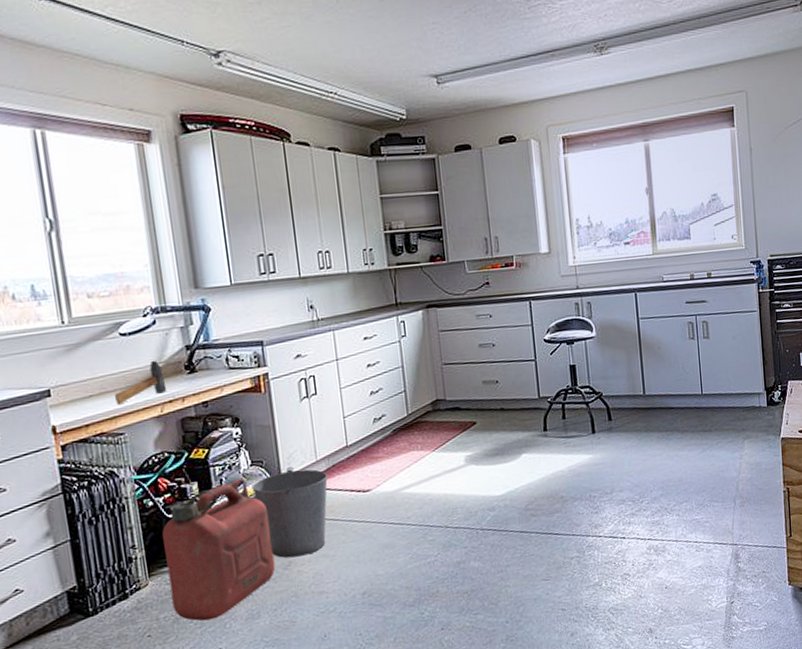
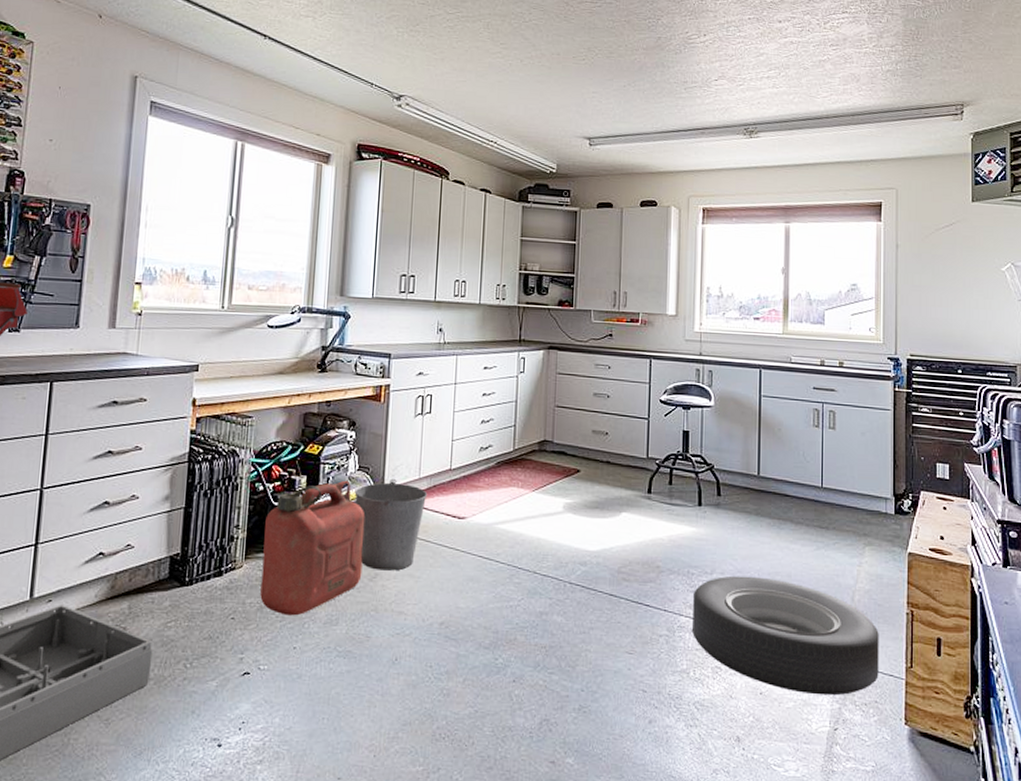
hammer: present [115,360,167,405] -> none [251,354,298,390]
car tire: none [597,485,764,580] -> present [692,575,879,696]

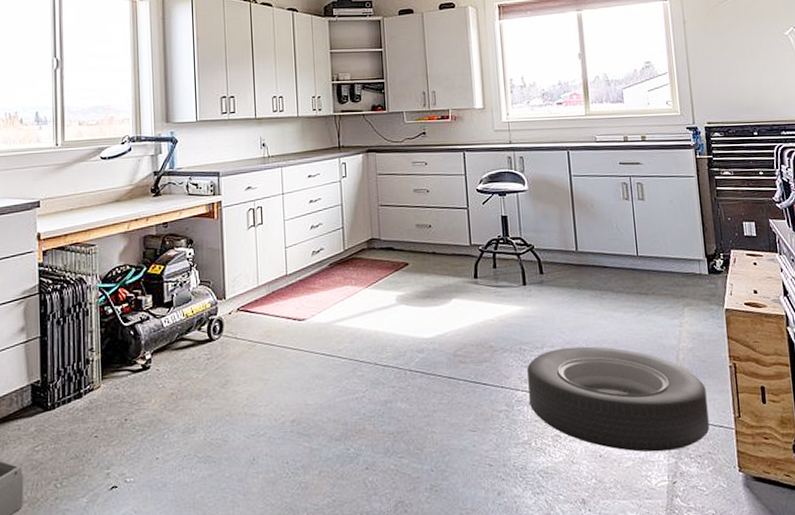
fuel can: present [260,480,366,616] -> none [117,295,213,429]
bucket: present [354,478,428,571] -> none [198,289,268,377]

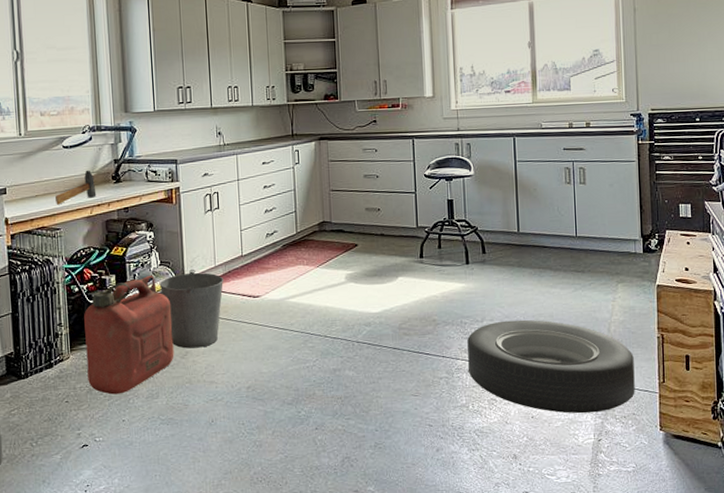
hammer: none [91,182,135,219] -> present [55,170,97,205]
fuel can: none [117,295,213,429] -> present [84,275,174,395]
bucket: none [198,289,268,377] -> present [159,268,224,349]

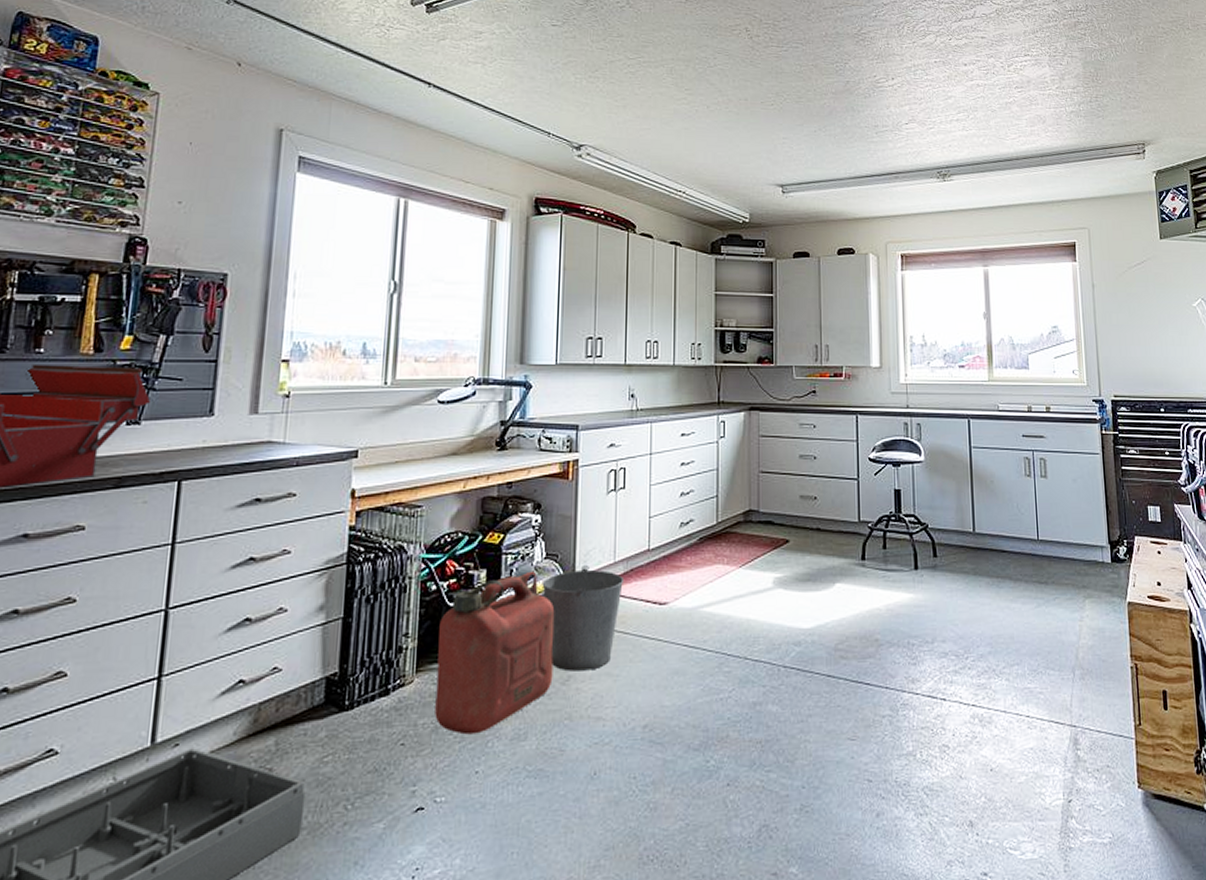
hammer: present [55,170,97,205] -> none [420,432,474,475]
car tire: present [467,319,635,414] -> none [915,641,1109,765]

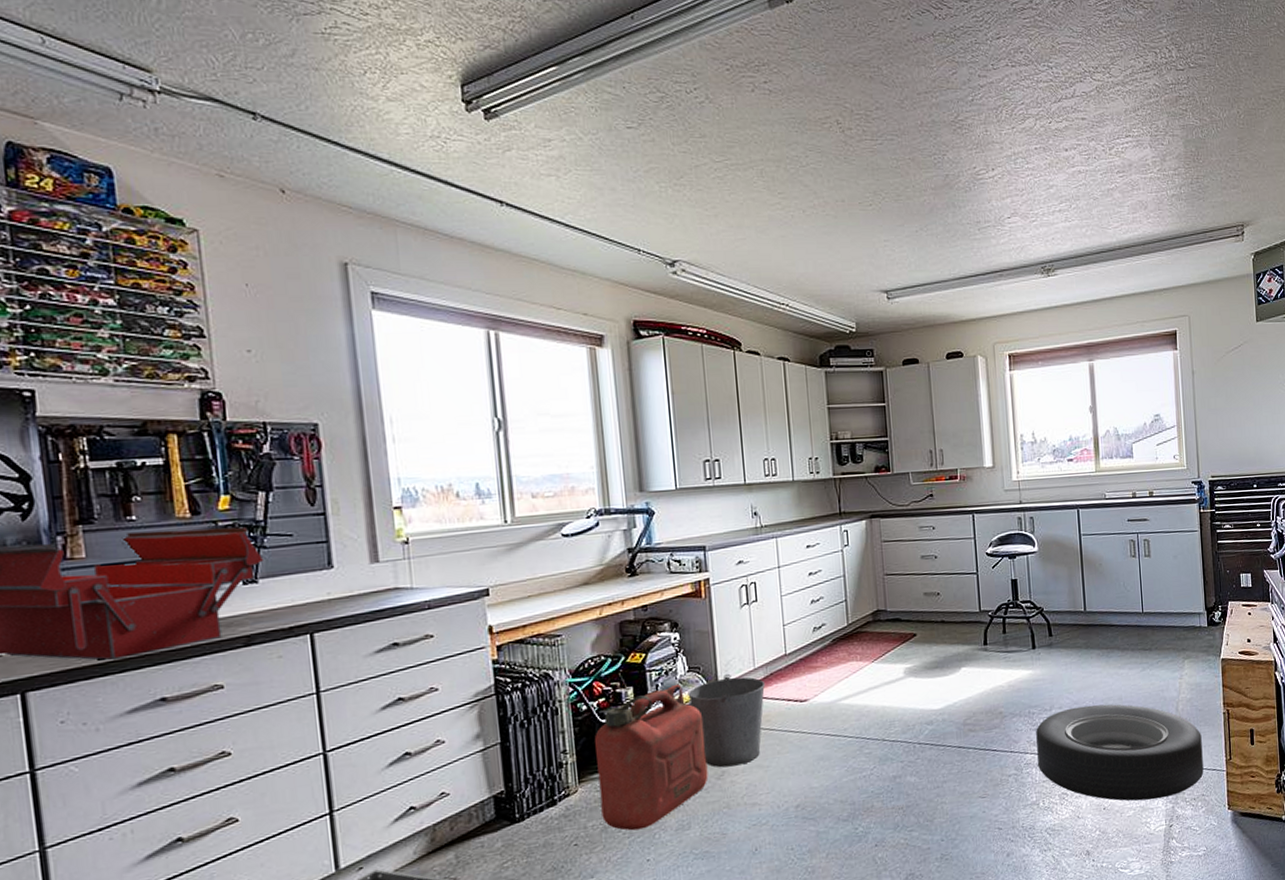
car tire: none [915,641,1109,765] -> present [1036,704,1204,801]

